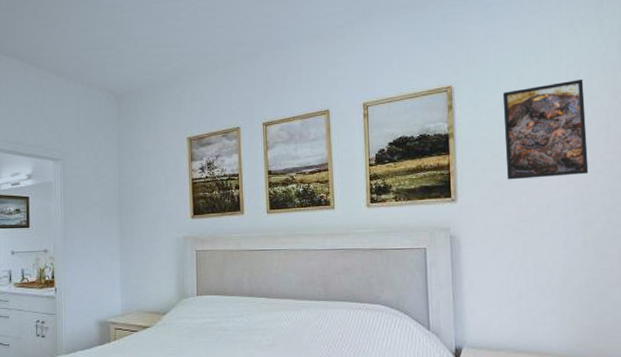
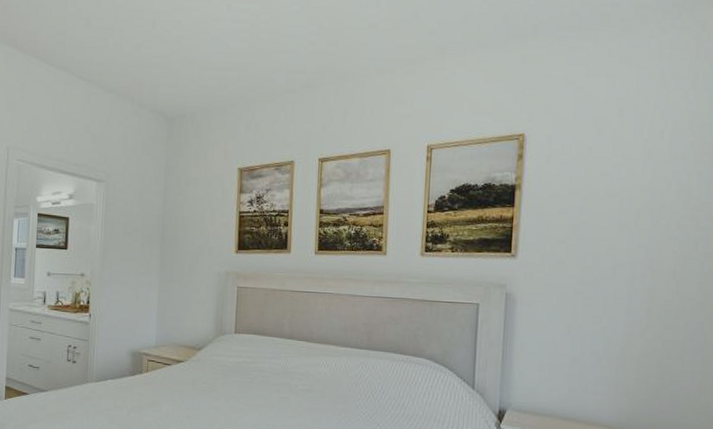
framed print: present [502,80,589,180] -> none [573,137,668,240]

